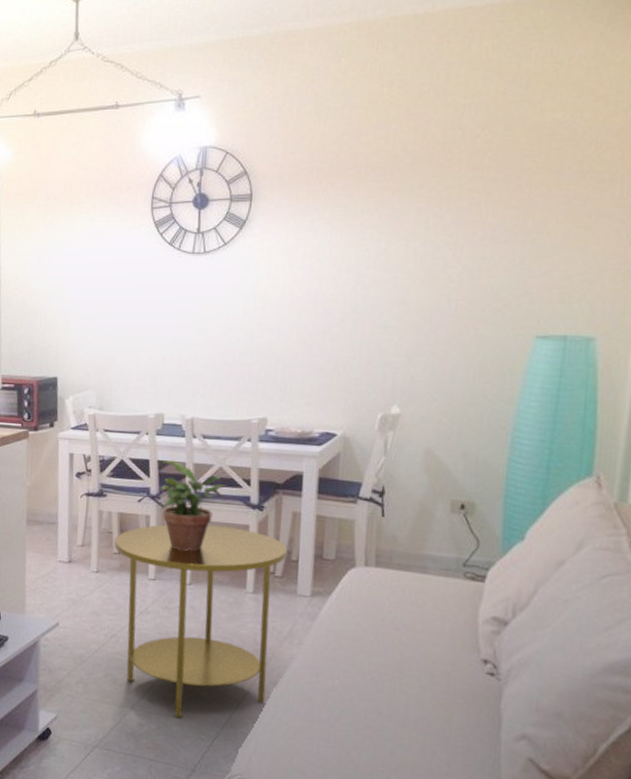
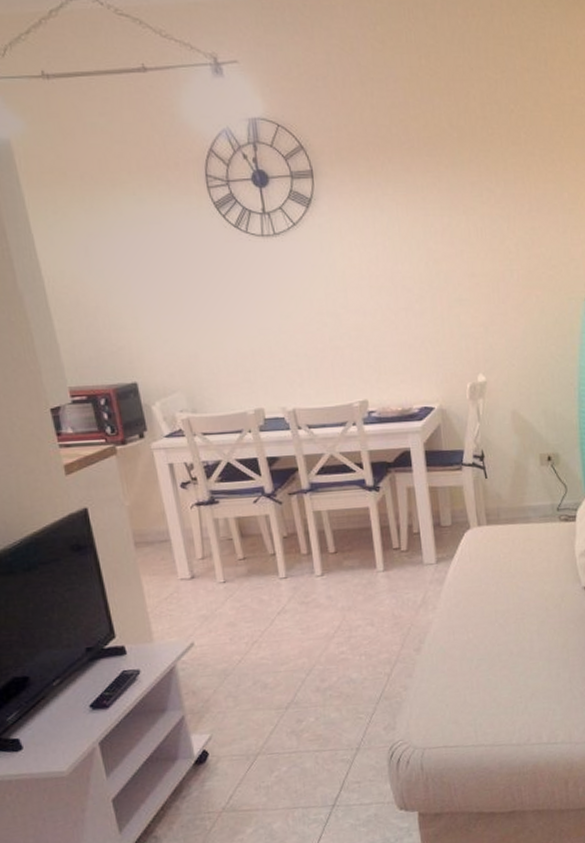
side table: present [114,524,288,719] -> none [236,512,412,705]
potted plant: present [159,460,226,551] -> none [268,454,340,544]

